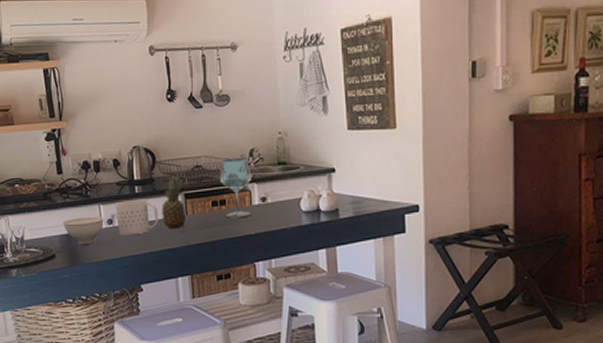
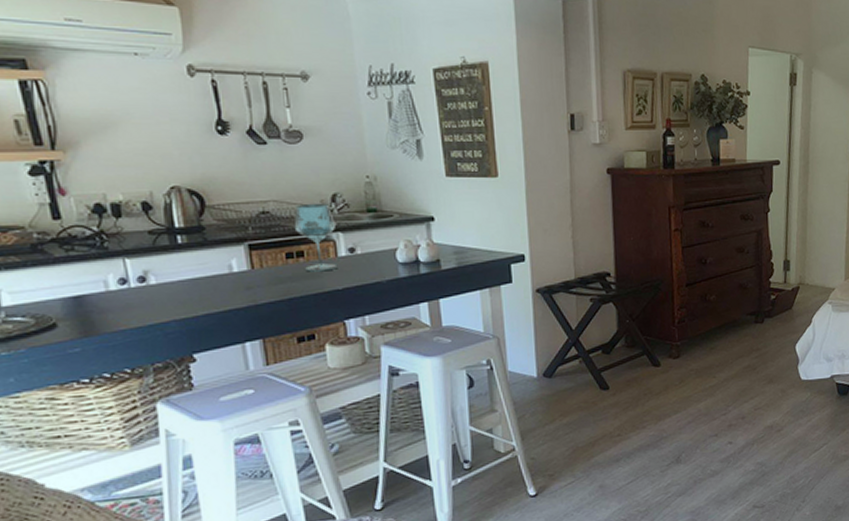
bowl: present [62,216,104,244] -> none [66,273,133,309]
mug: present [115,199,159,236] -> none [148,251,215,296]
fruit: present [162,175,185,229] -> none [217,222,251,286]

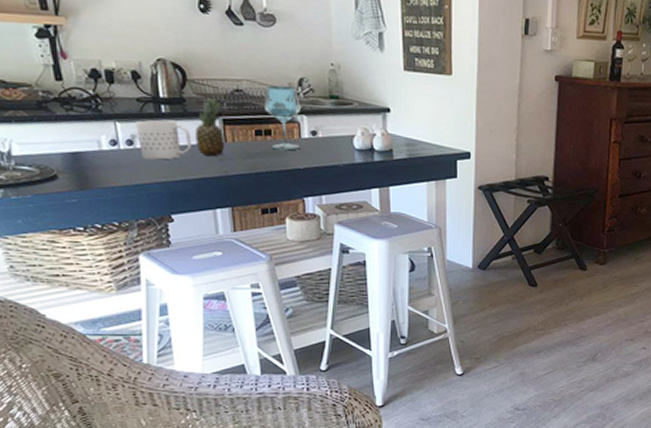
mug: none [148,251,215,296] -> present [135,119,193,160]
fruit: none [217,222,251,286] -> present [195,97,224,157]

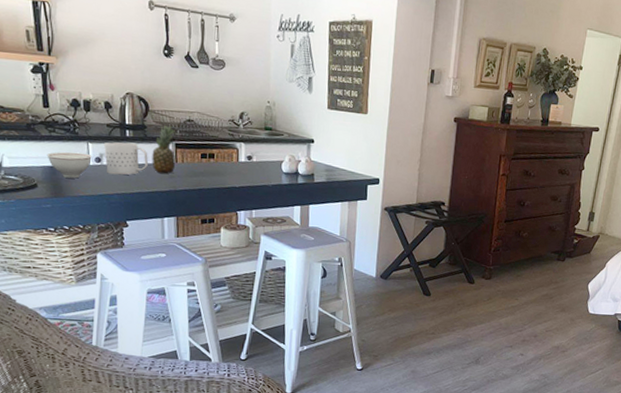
bowl: none [65,134,122,166] -> present [47,151,92,179]
wine glass: present [263,85,301,151] -> none [210,117,240,172]

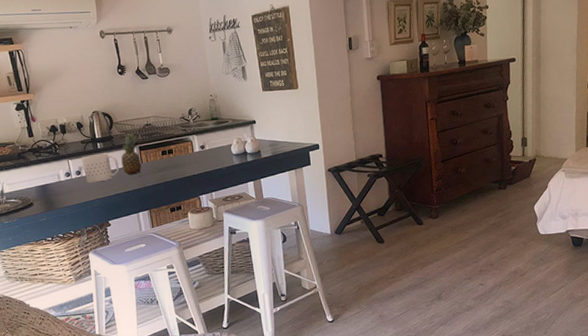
bowl: present [47,151,92,179] -> none [37,169,73,193]

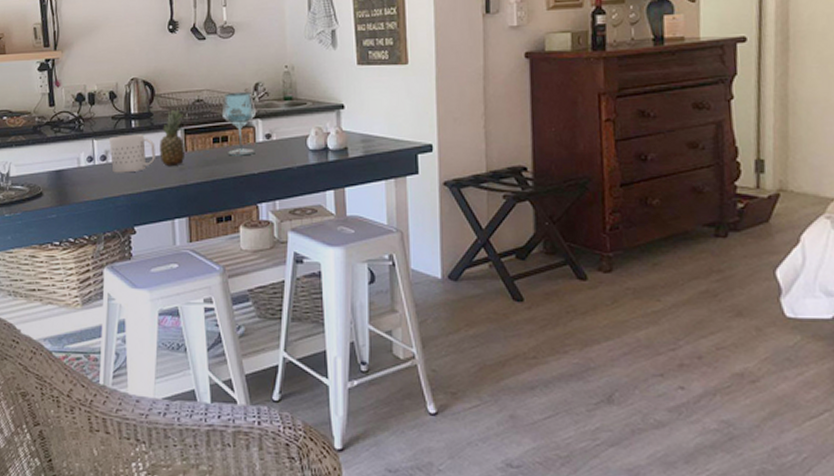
wine glass: none [166,115,194,164] -> present [221,91,256,156]

